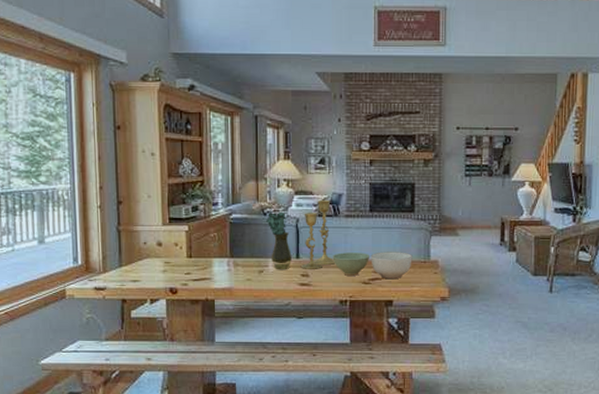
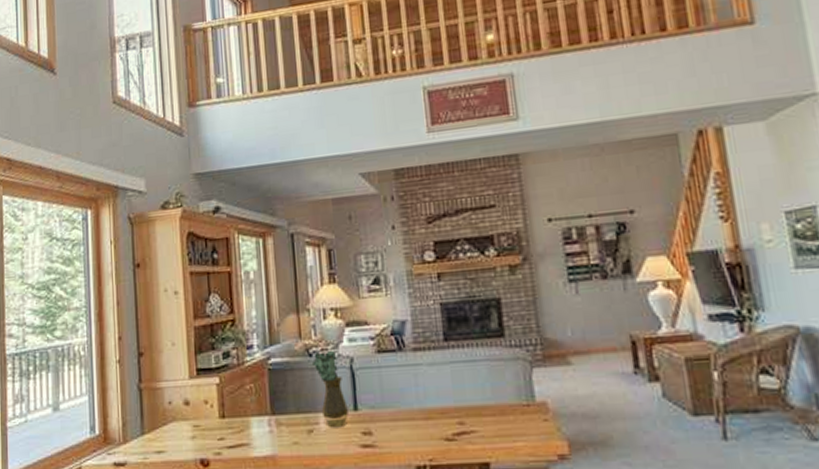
candlestick: present [300,200,335,269] -> none [359,331,405,425]
bowl: present [332,252,371,276] -> none [400,397,452,431]
bowl: present [370,251,412,280] -> none [452,392,511,433]

